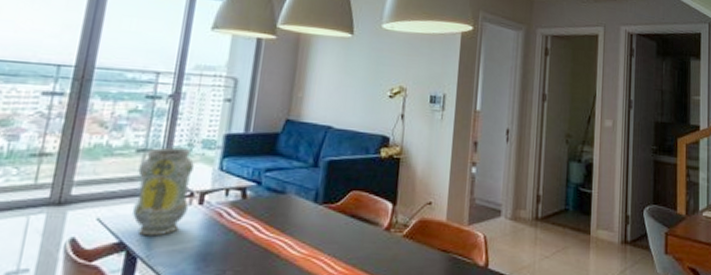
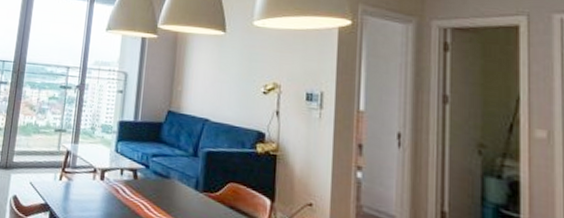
vase: present [133,147,194,236] -> none [54,129,96,203]

